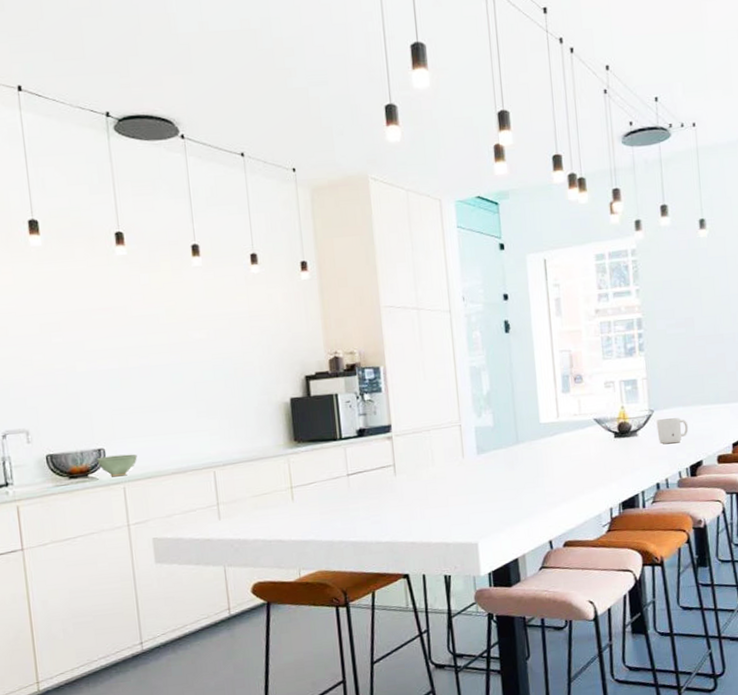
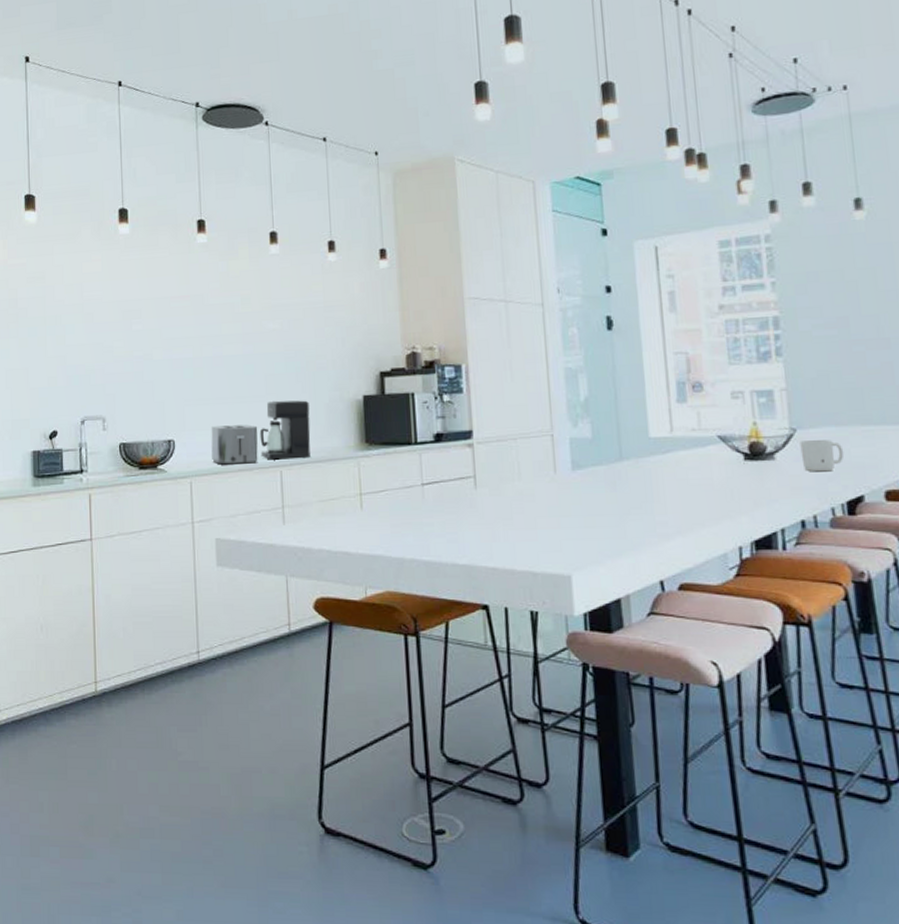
bowl: present [97,454,137,477] -> none [166,447,205,471]
toaster: none [141,430,191,470] -> present [211,424,258,466]
coffee maker: none [191,405,242,462] -> present [259,400,311,460]

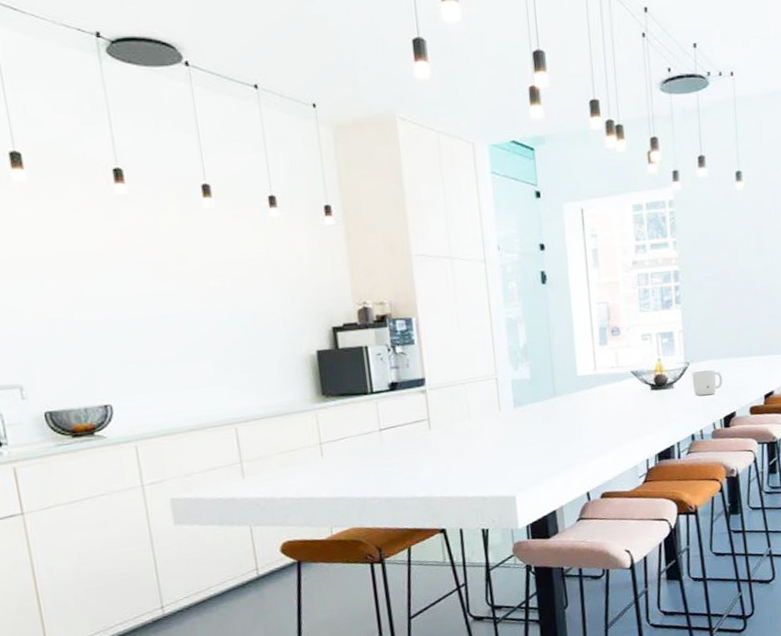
toaster: present [211,424,258,466] -> none [153,384,210,427]
coffee maker: present [259,400,311,460] -> none [209,357,266,418]

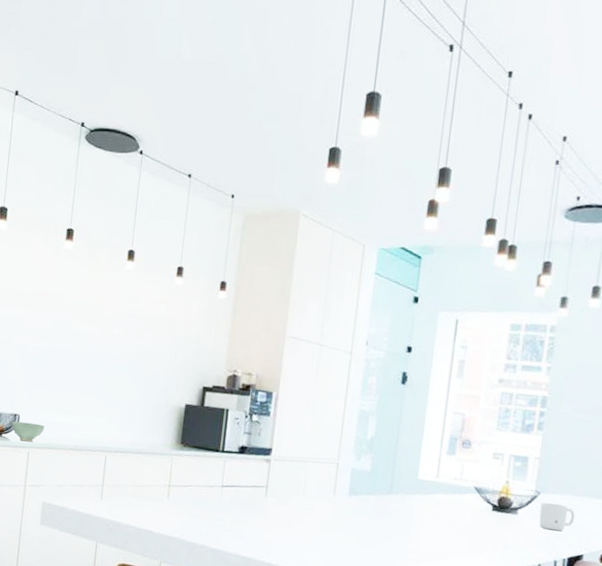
bowl: none [103,410,149,435] -> present [11,421,45,442]

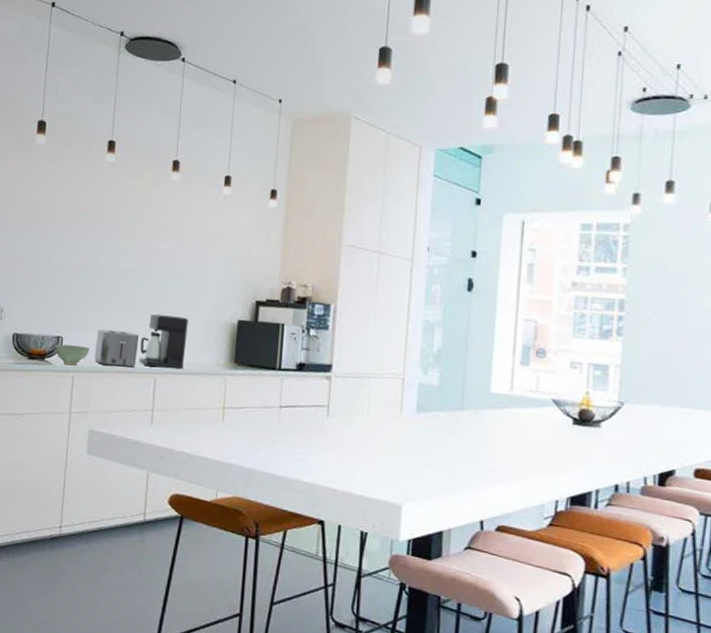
toaster: none [49,409,91,446] -> present [94,329,139,368]
coffee maker: none [91,395,139,449] -> present [139,313,188,370]
mug: present [539,503,576,531] -> none [624,414,664,445]

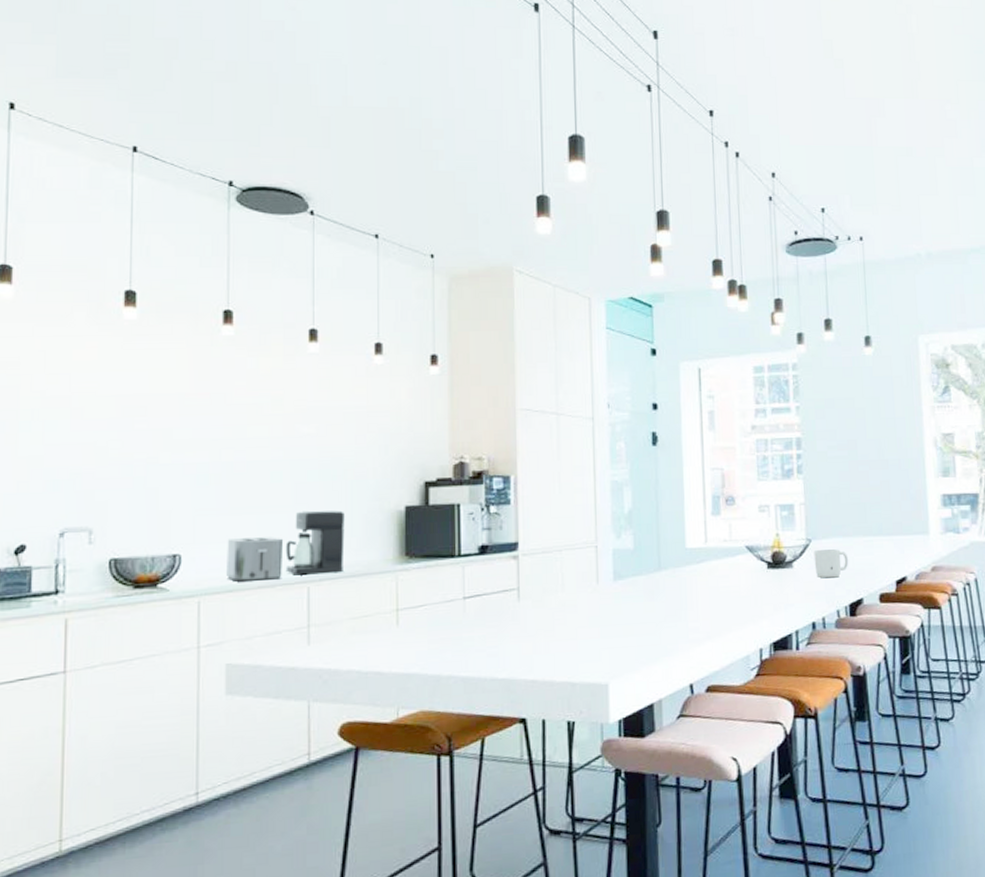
bowl: present [54,344,90,366] -> none [170,562,219,589]
mug: none [624,414,664,445] -> present [814,549,849,578]

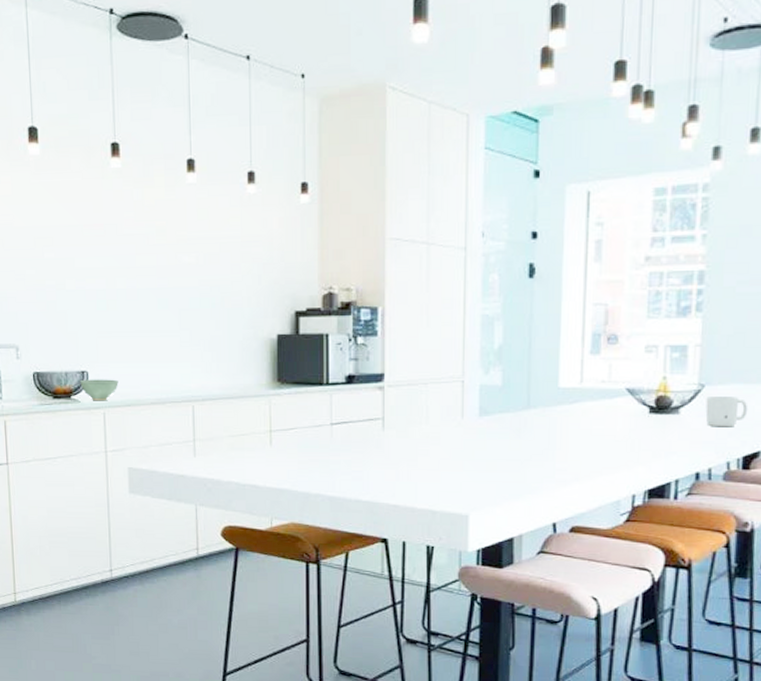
bowl: none [170,562,219,589] -> present [80,379,119,401]
toaster: present [226,537,282,583] -> none [124,359,171,399]
coffee maker: present [285,510,345,576] -> none [173,336,223,395]

